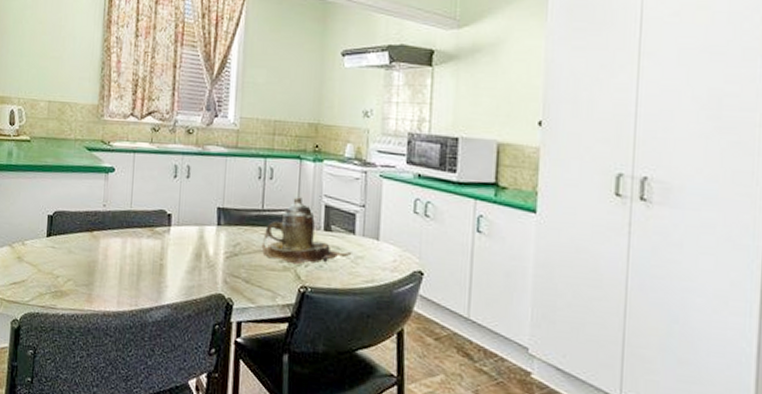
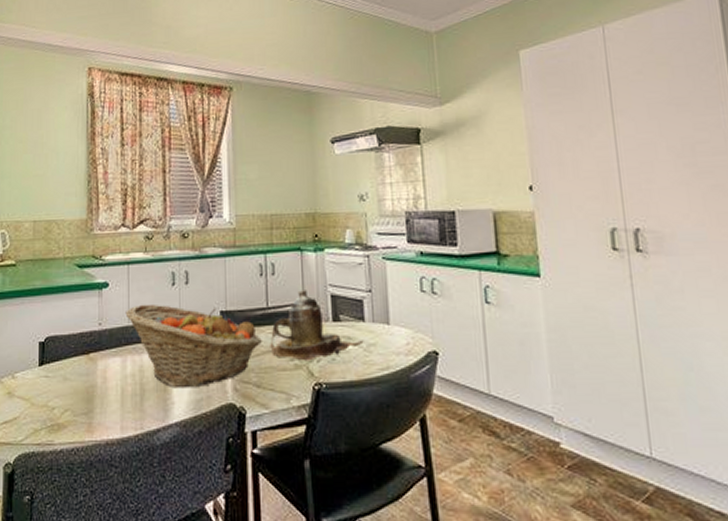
fruit basket: none [128,191,254,275] -> present [125,304,262,389]

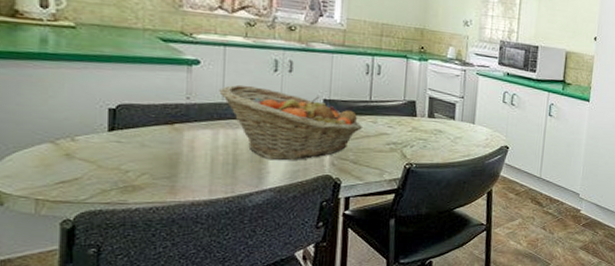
teapot: present [268,290,364,361] -> none [368,90,452,146]

